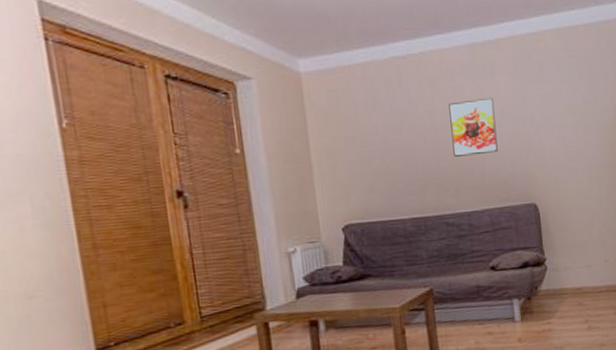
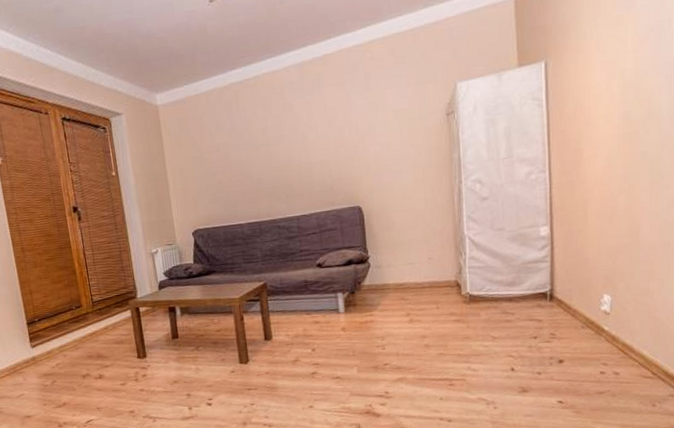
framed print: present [448,97,498,157] -> none [280,110,325,167]

